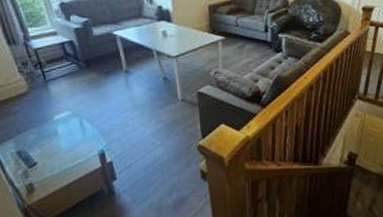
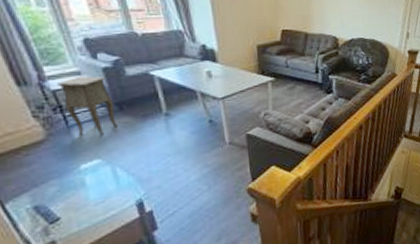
side table: none [38,36,87,89] -> present [57,76,120,136]

